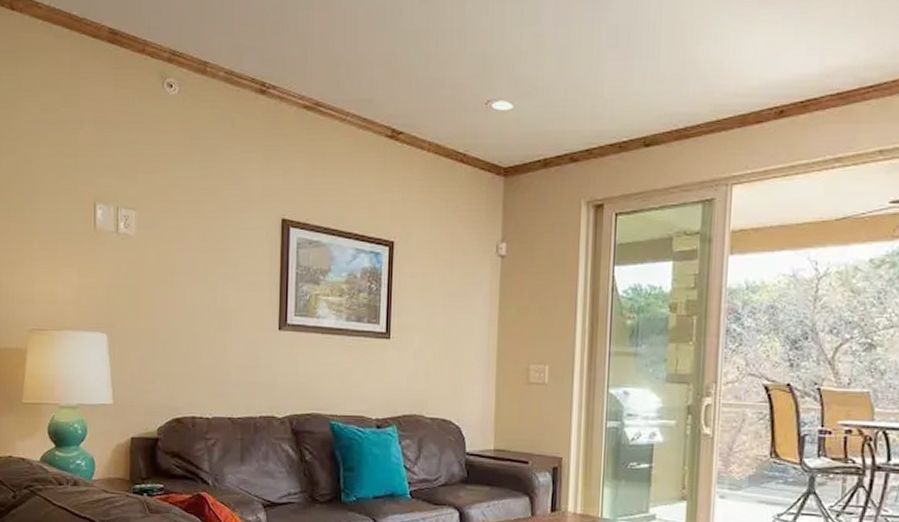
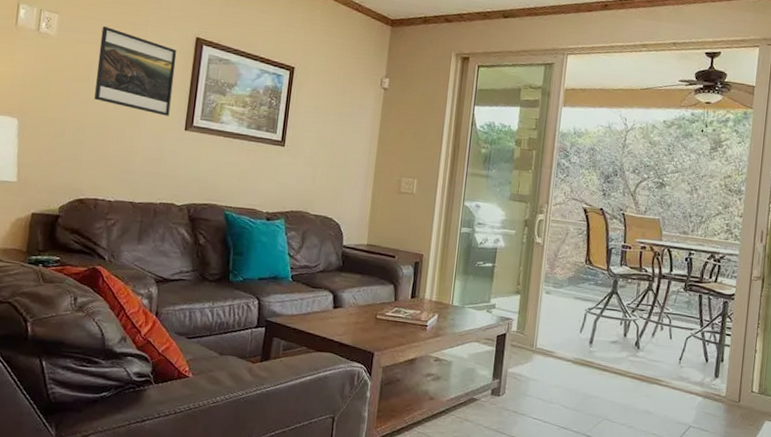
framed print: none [180,219,263,315] -> present [94,26,177,116]

